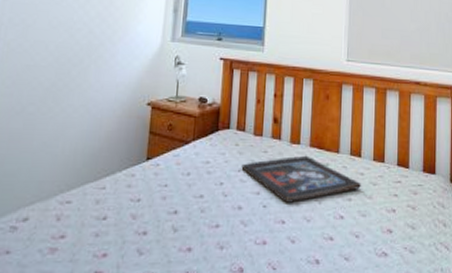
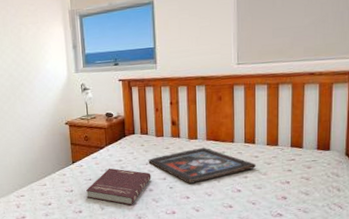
book: none [157,171,243,228] -> present [86,168,151,205]

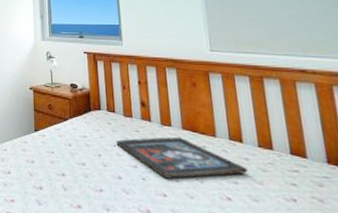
book: present [86,168,151,205] -> none [48,143,120,192]

